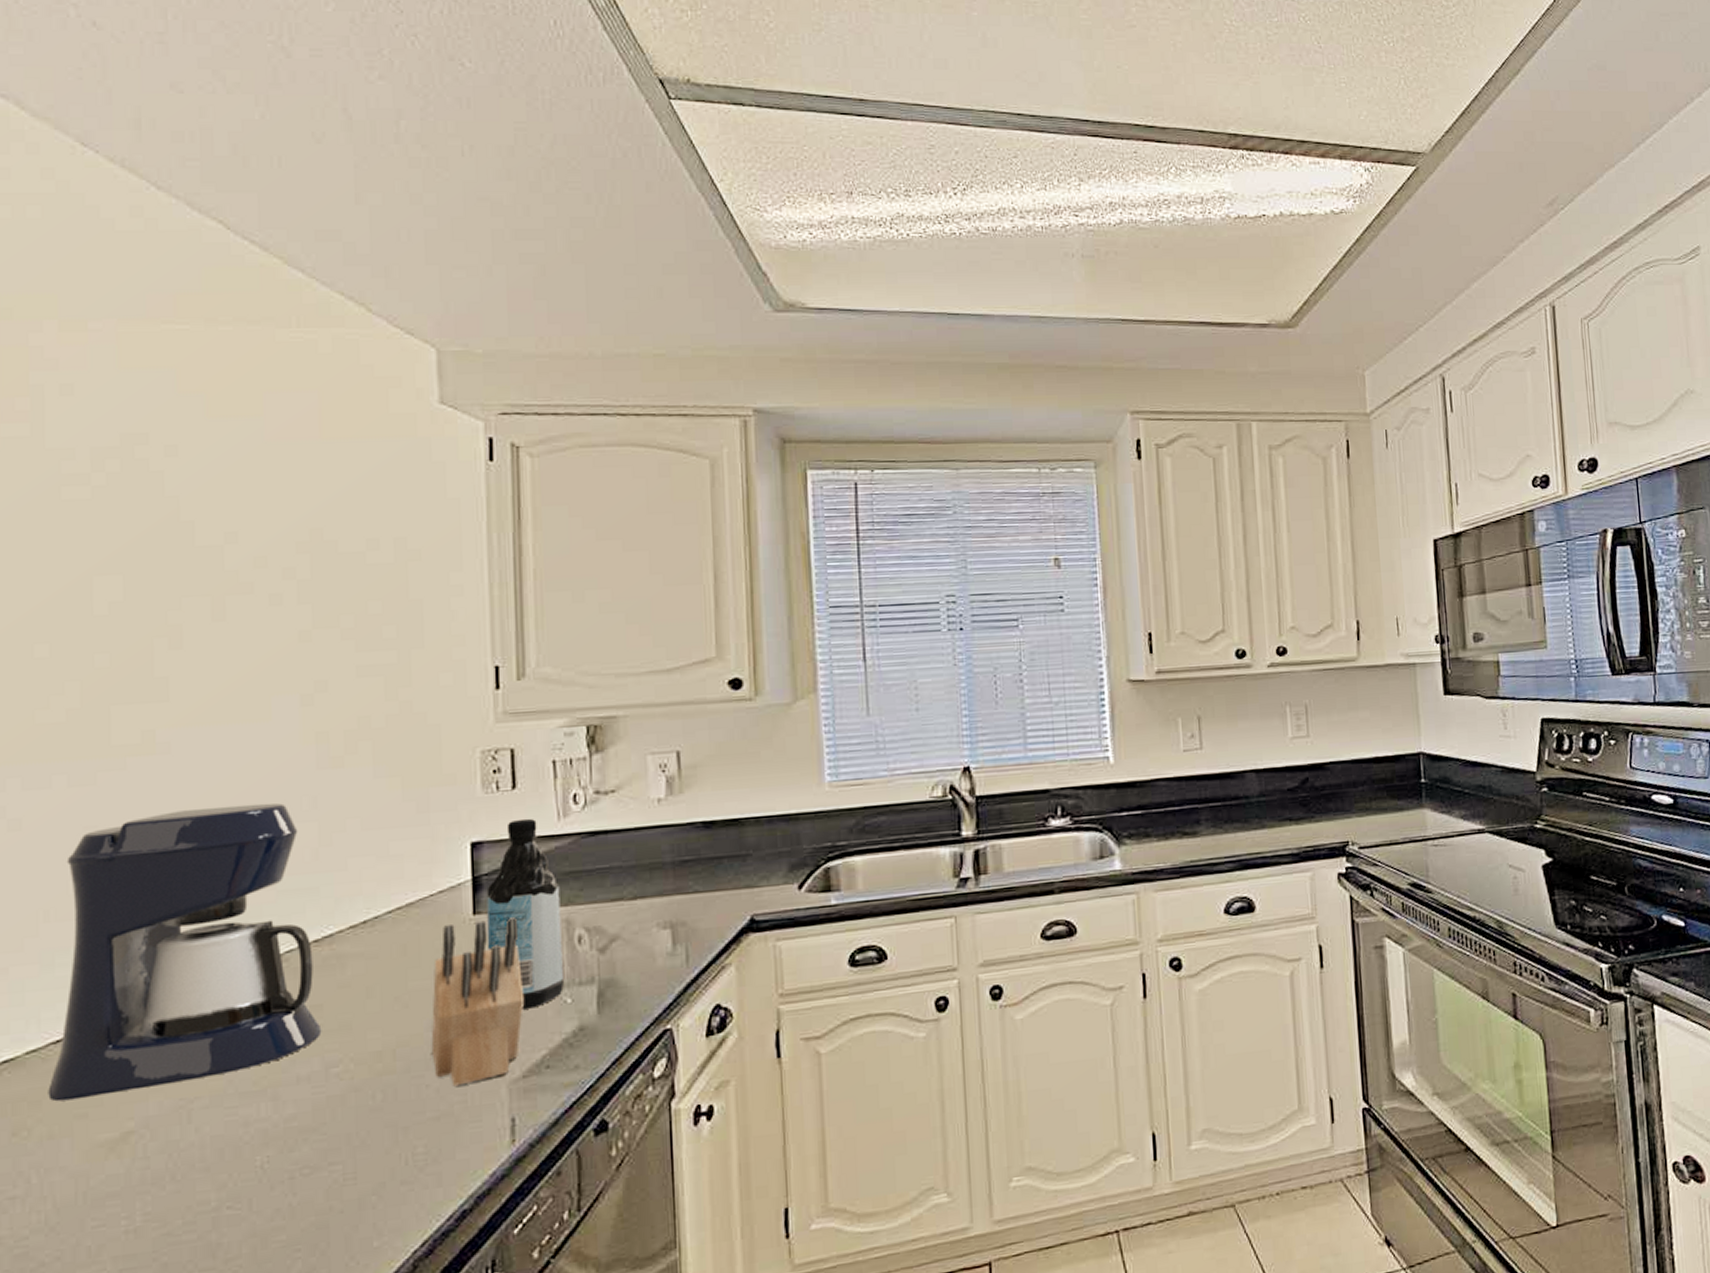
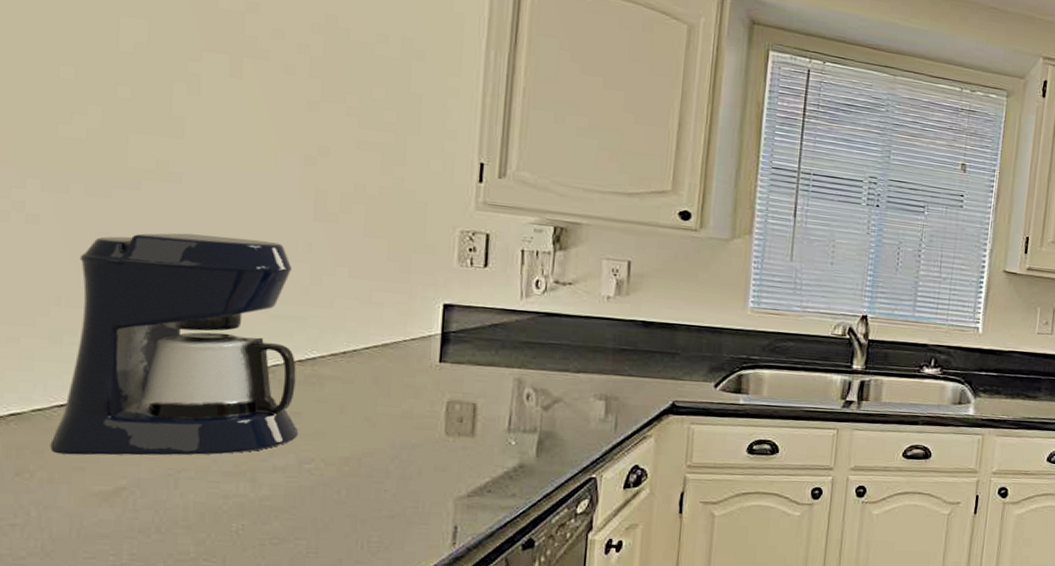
knife block: present [431,917,524,1086] -> none [392,367,477,495]
water bottle: present [486,818,564,1010] -> none [448,292,516,444]

